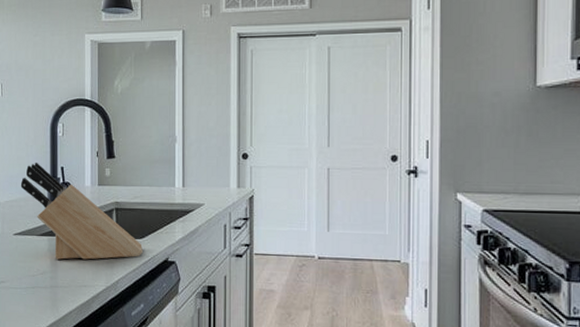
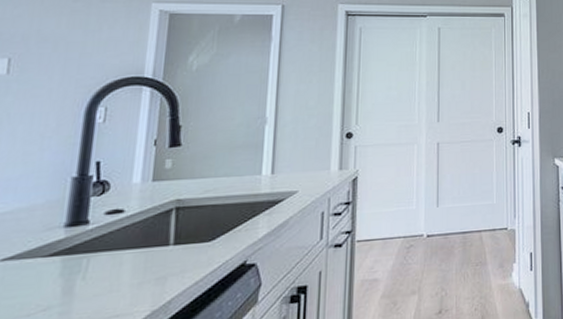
knife block: present [20,162,143,260] -> none [22,157,211,286]

